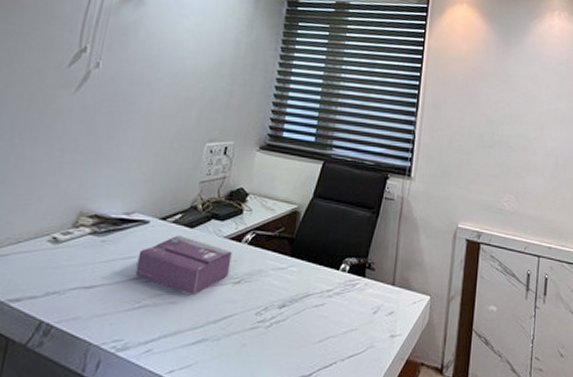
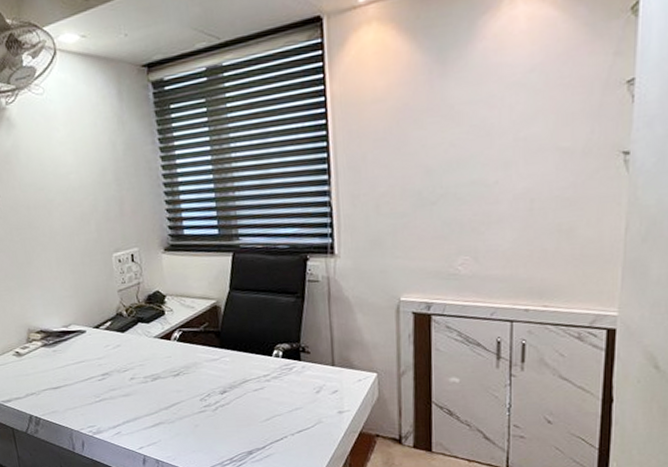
tissue box: present [135,235,232,296] -> none [85,339,168,389]

